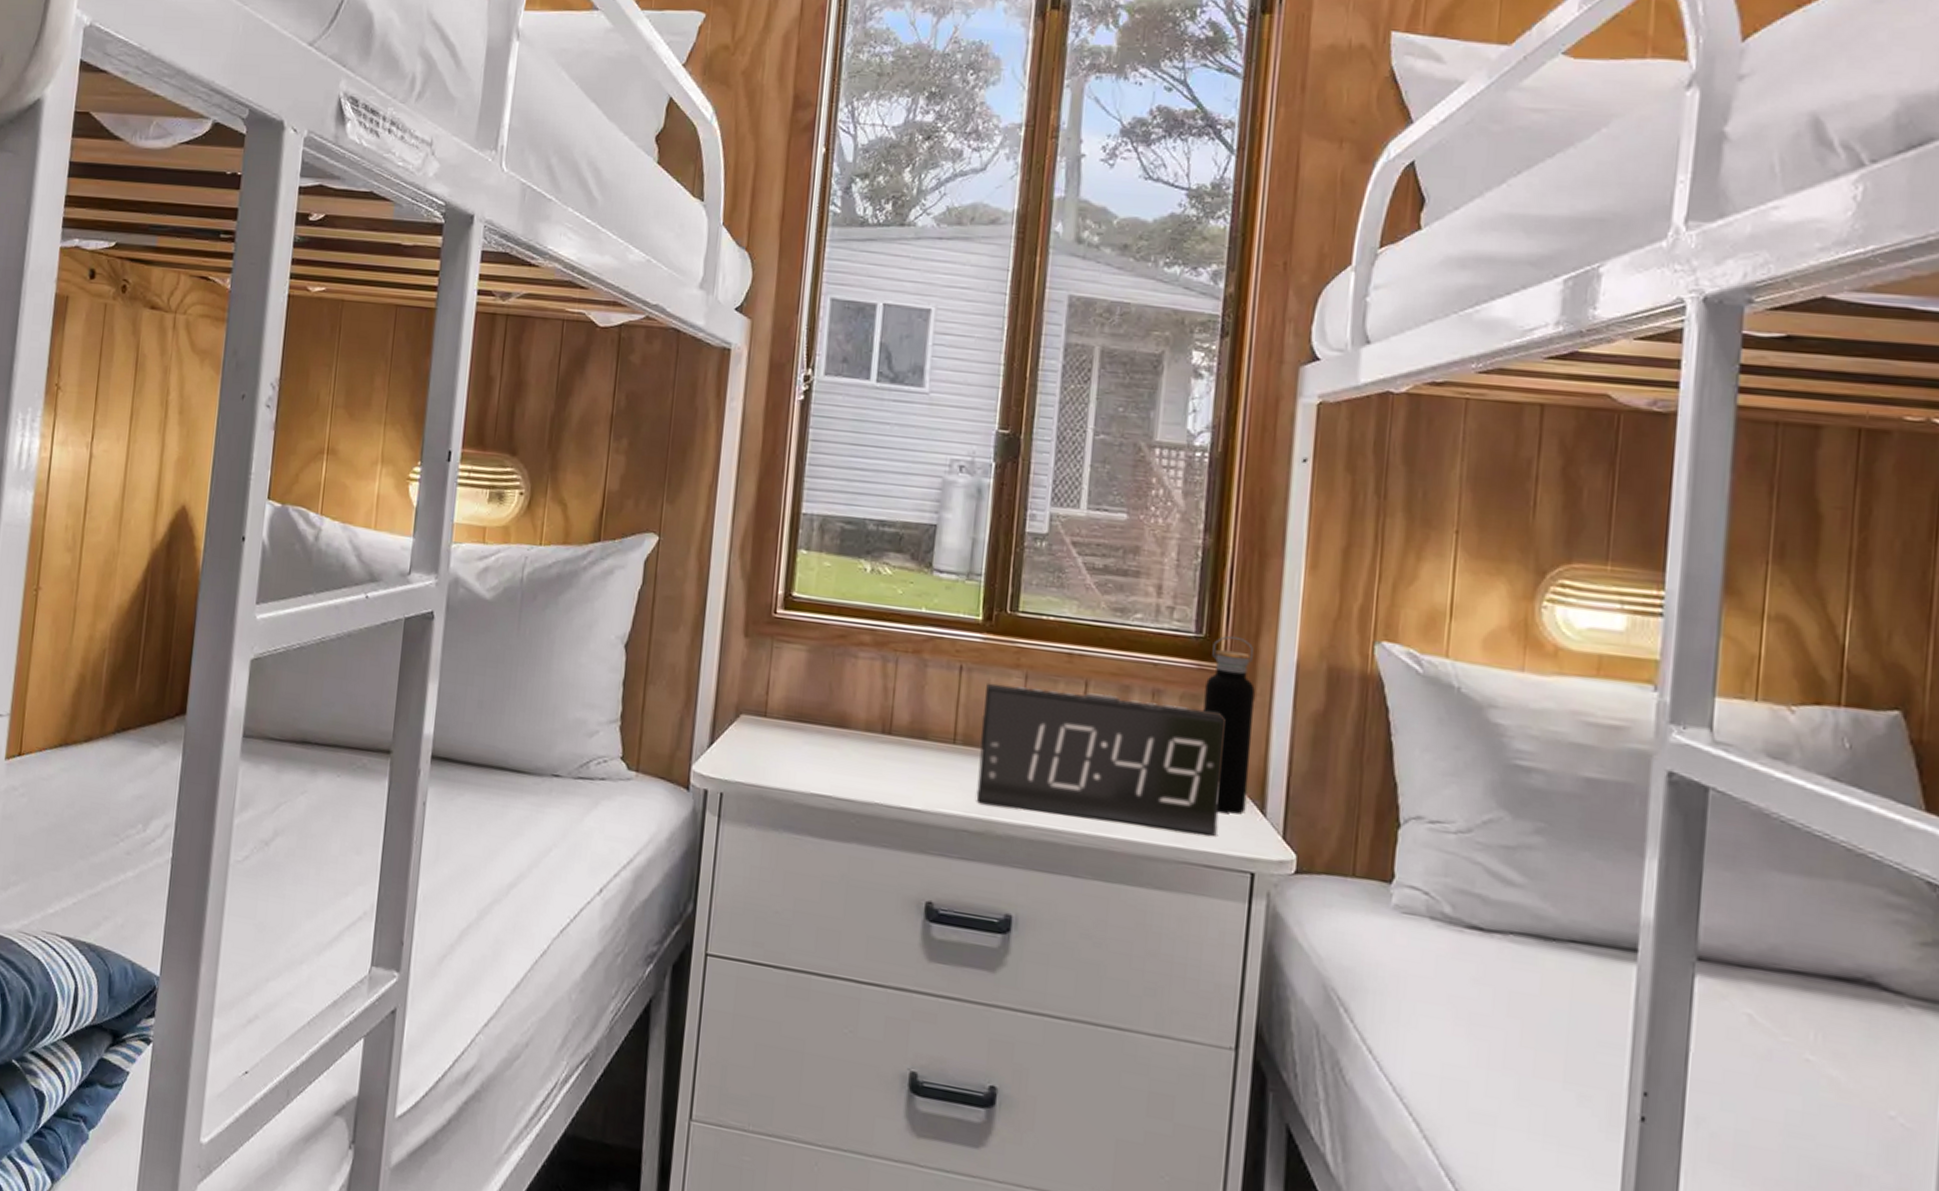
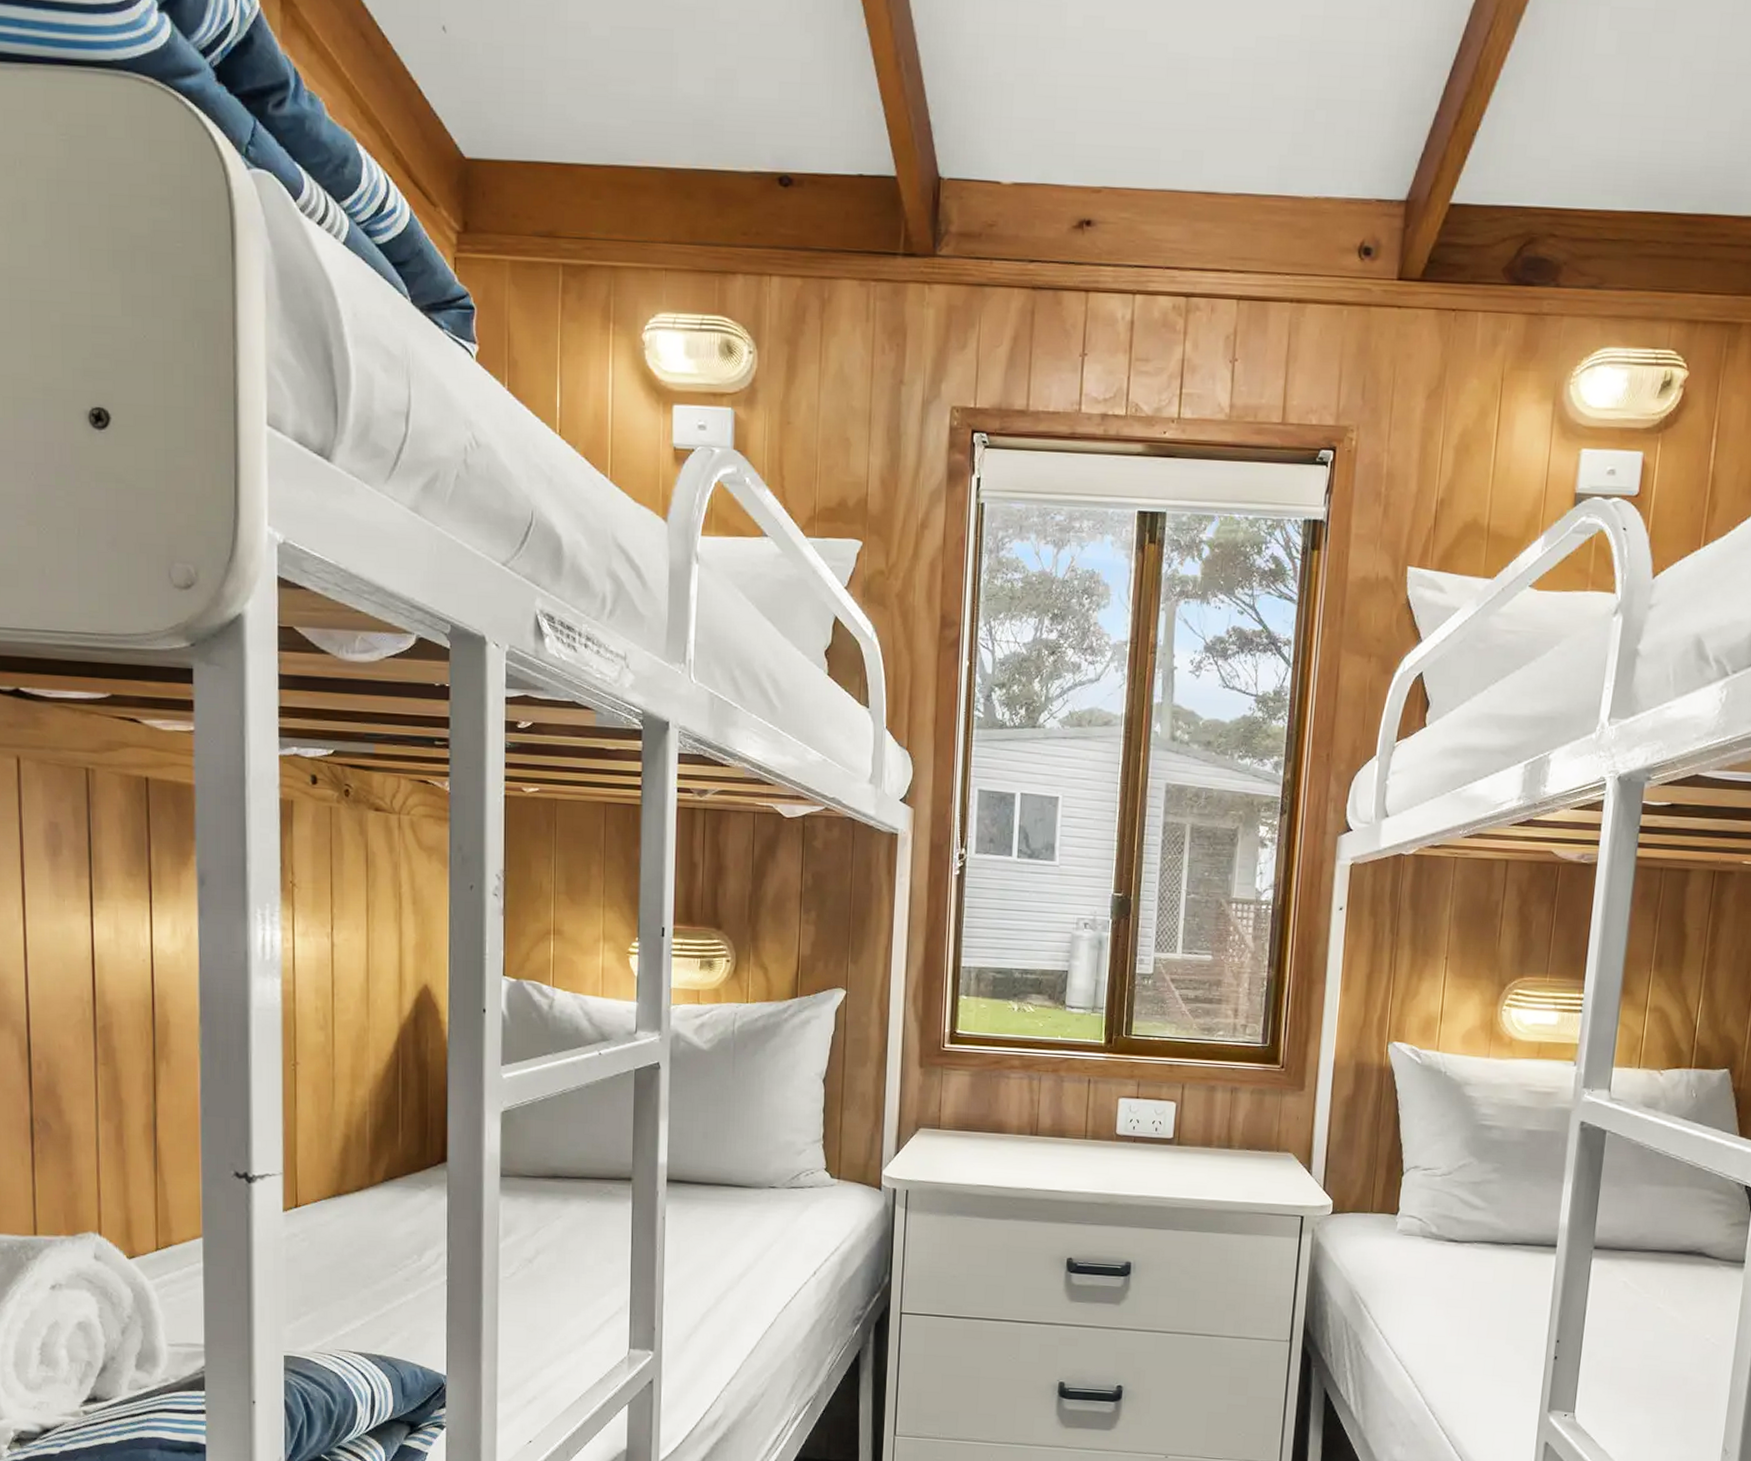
alarm clock: present [976,682,1226,837] -> none [1103,1091,1284,1193]
water bottle: present [1203,635,1255,814] -> none [1268,1044,1304,1175]

